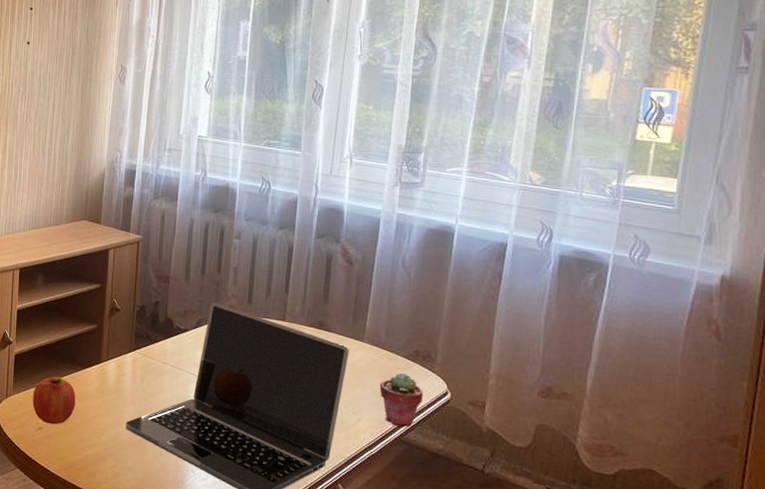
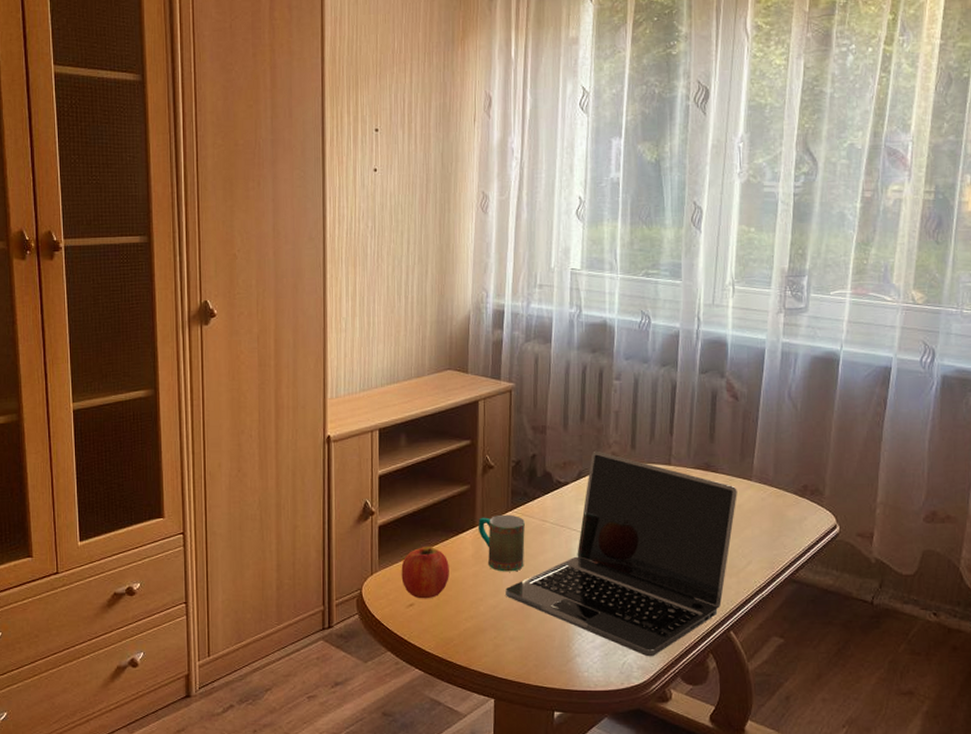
mug: none [103,353,146,407] -> present [477,514,525,572]
potted succulent: present [379,372,424,427] -> none [769,509,813,566]

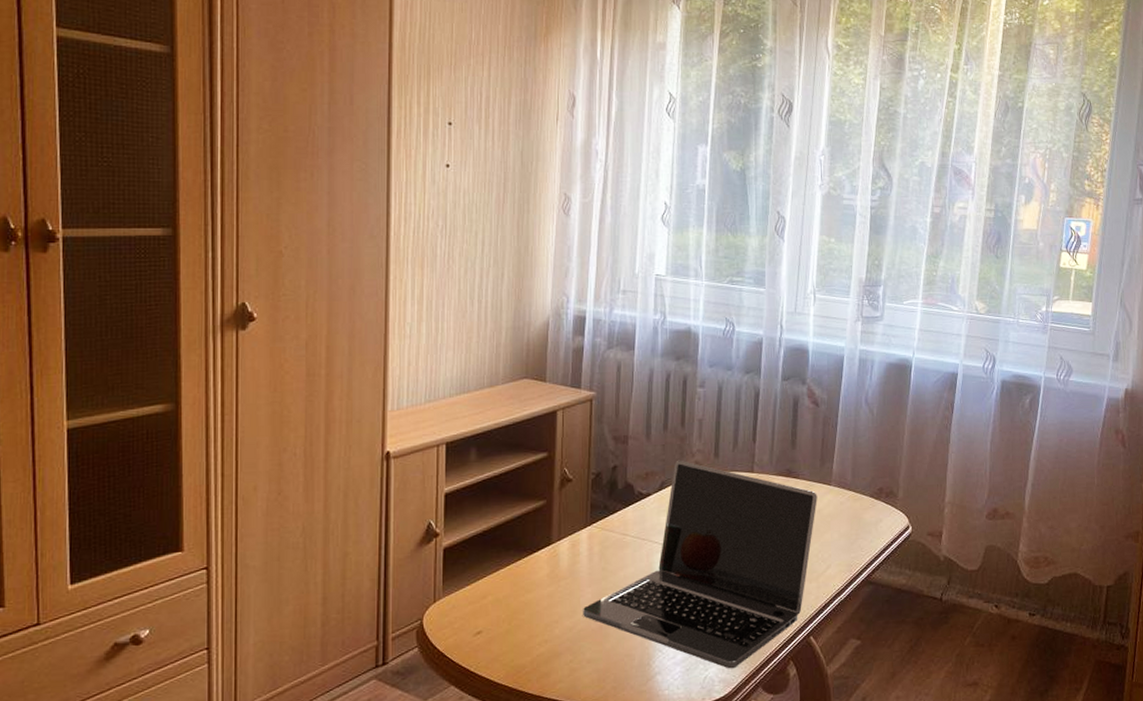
fruit: present [401,547,449,599] -> none [468,568,522,626]
mug: present [477,514,525,572] -> none [554,529,604,591]

